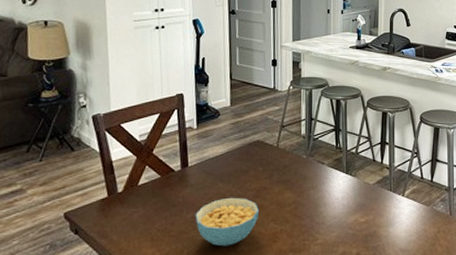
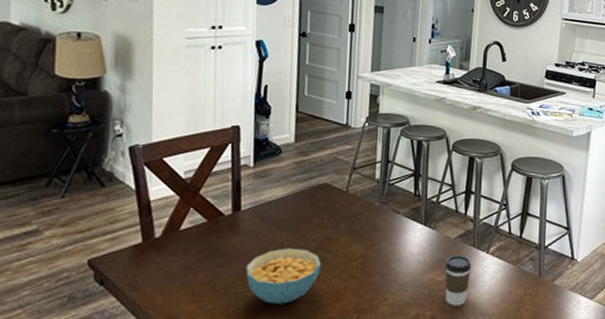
coffee cup: none [366,198,390,244] -> present [445,255,472,306]

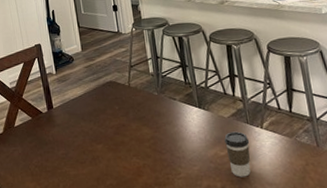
cereal bowl: present [245,248,321,305] -> none [65,134,121,181]

